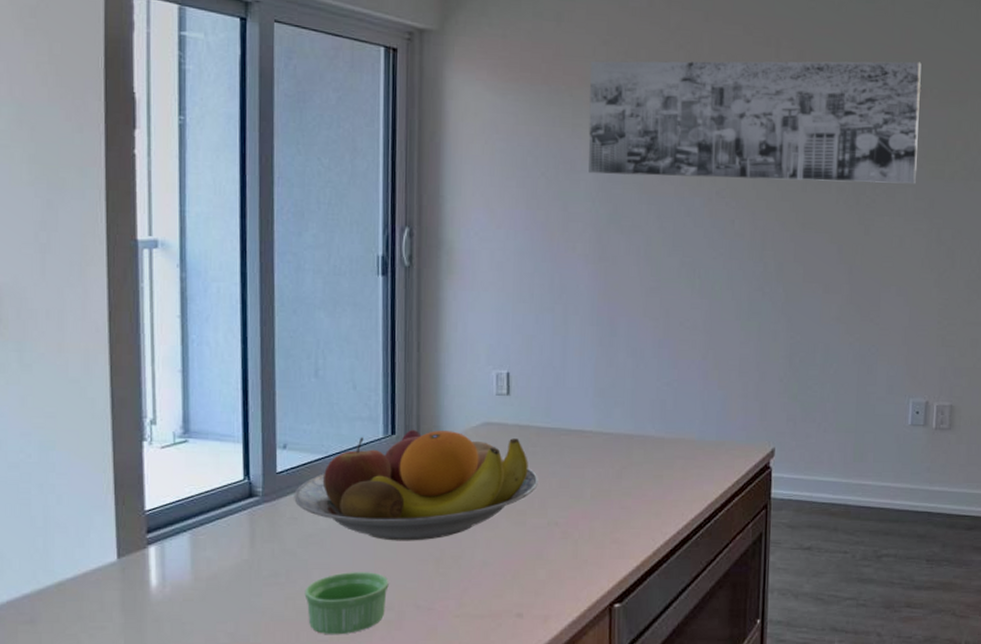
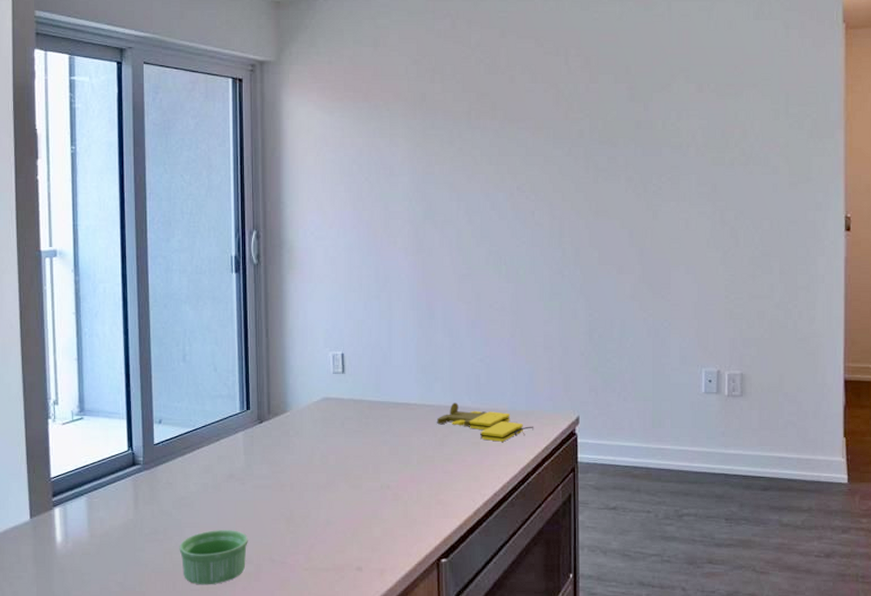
fruit bowl: present [294,429,538,541] -> none [169,405,371,503]
wall art: present [588,61,922,184] -> none [404,60,699,177]
toy figurine: none [615,430,725,475] -> present [437,402,534,442]

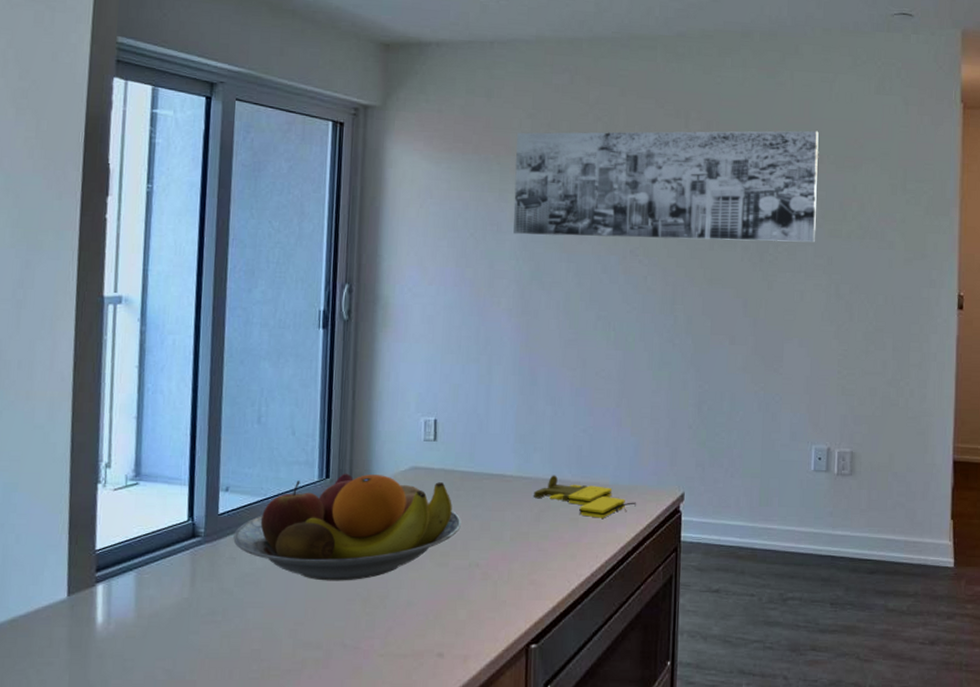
fruit bowl: none [169,405,371,503] -> present [233,473,461,581]
ramekin: present [179,530,248,585] -> none [239,611,318,673]
wall art: none [404,60,699,177] -> present [513,130,819,242]

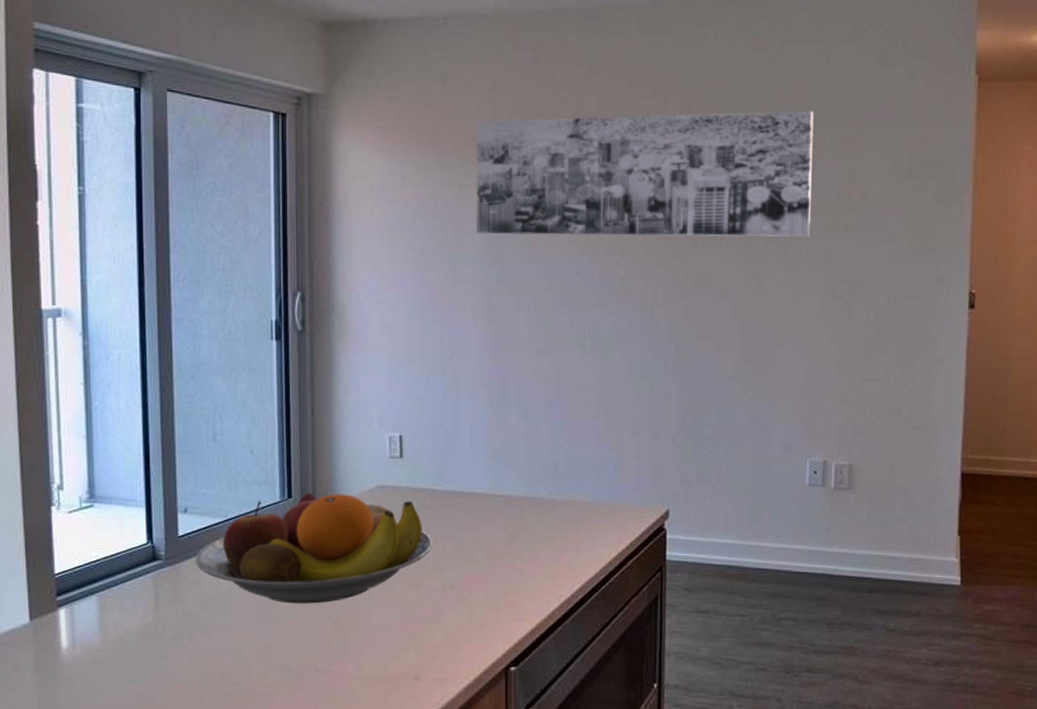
toy figurine: present [534,475,637,518] -> none [508,492,618,537]

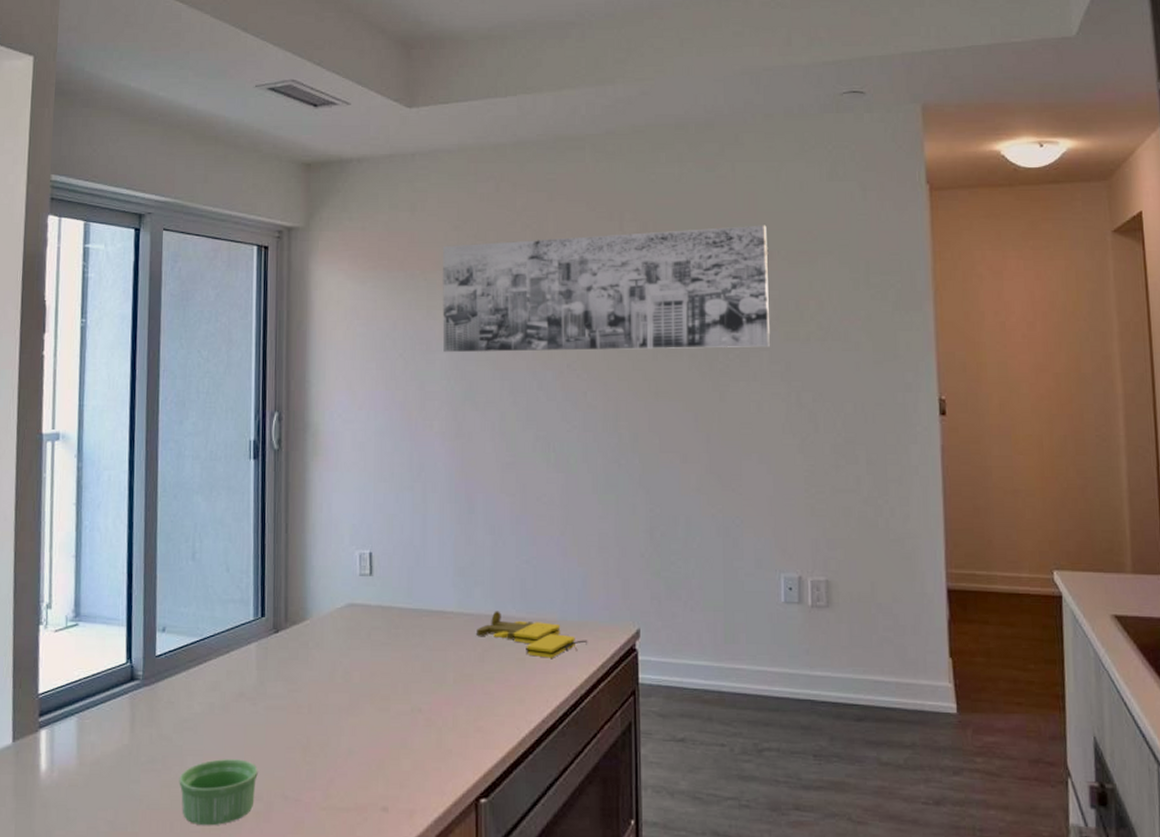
fruit bowl: present [195,492,433,604] -> none [171,611,401,727]
ramekin: none [207,634,288,697] -> present [179,759,258,826]
toy figurine: none [508,492,618,537] -> present [477,611,588,658]

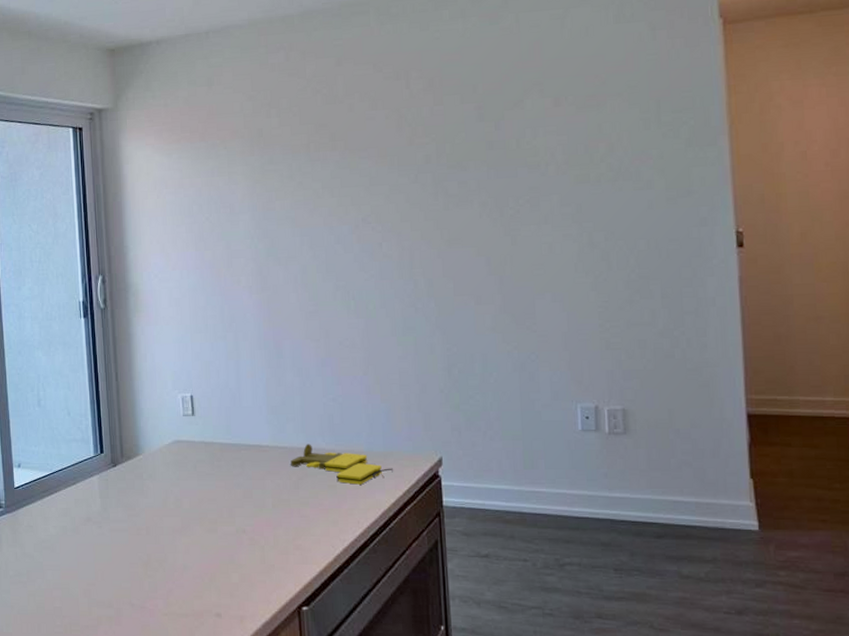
ramekin: present [179,759,258,826] -> none [42,573,108,628]
wall art: present [442,225,771,353] -> none [240,72,561,214]

